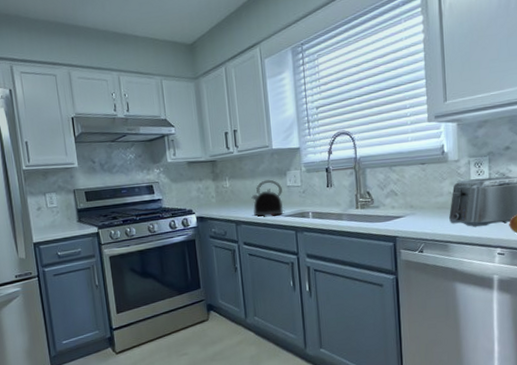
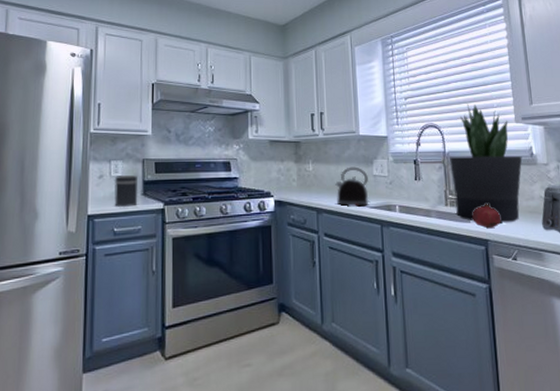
cylinder: none [51,205,75,234] -> present [114,175,138,208]
planter: none [361,107,433,221] -> present [450,104,522,223]
fruit: none [382,203,410,226] -> present [472,204,501,228]

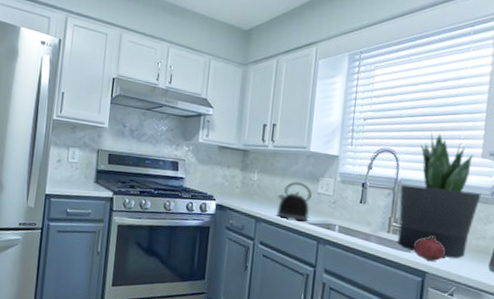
cylinder: present [114,175,138,208] -> none [69,162,92,192]

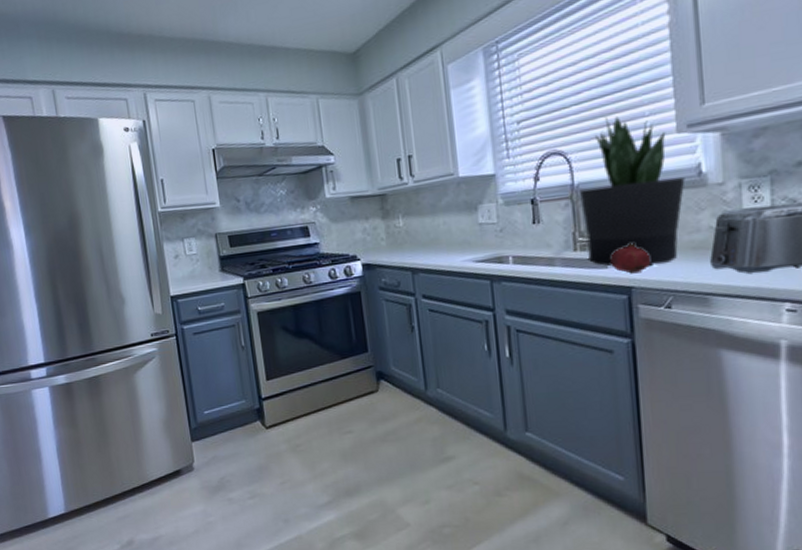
kettle: present [277,181,312,222] -> none [432,215,476,264]

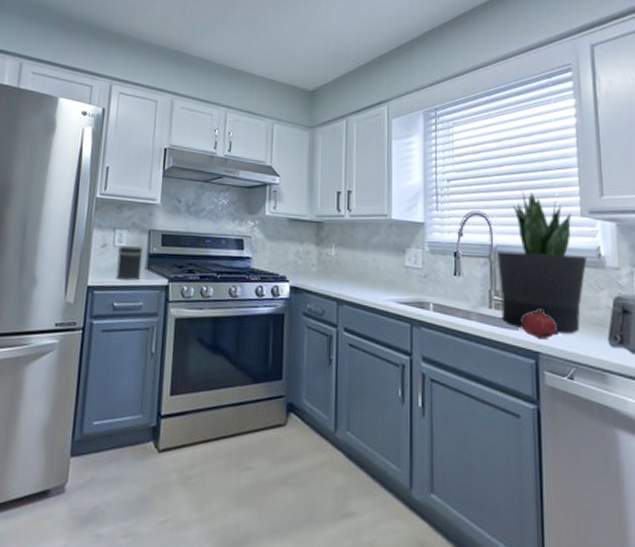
cylinder: none [190,251,217,286] -> present [116,246,142,281]

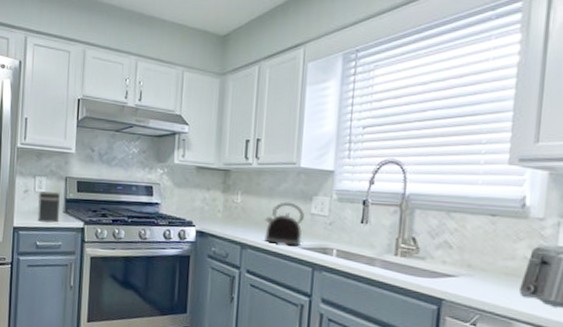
kettle: none [360,254,400,302] -> present [265,202,304,247]
planter: present [497,191,587,335] -> none [407,137,509,284]
fruit: present [521,310,557,339] -> none [427,258,465,286]

